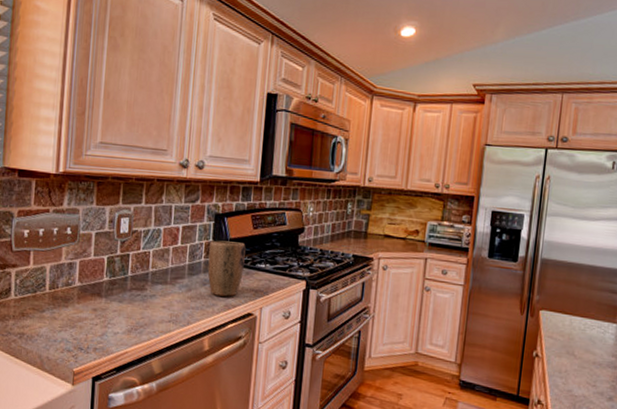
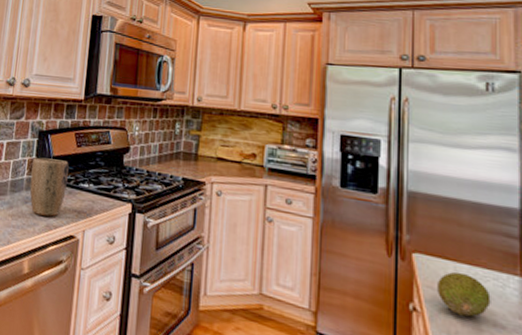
fruit: none [555,323,594,358] -> present [438,272,491,317]

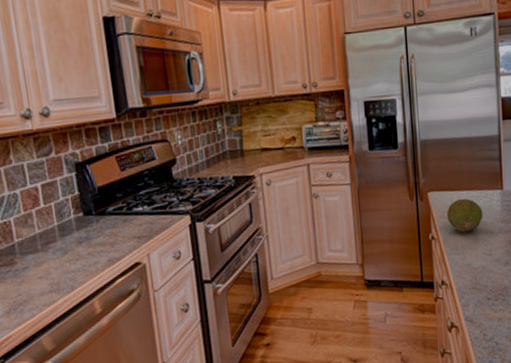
plant pot: present [29,157,69,217] -> none [76,188,121,252]

